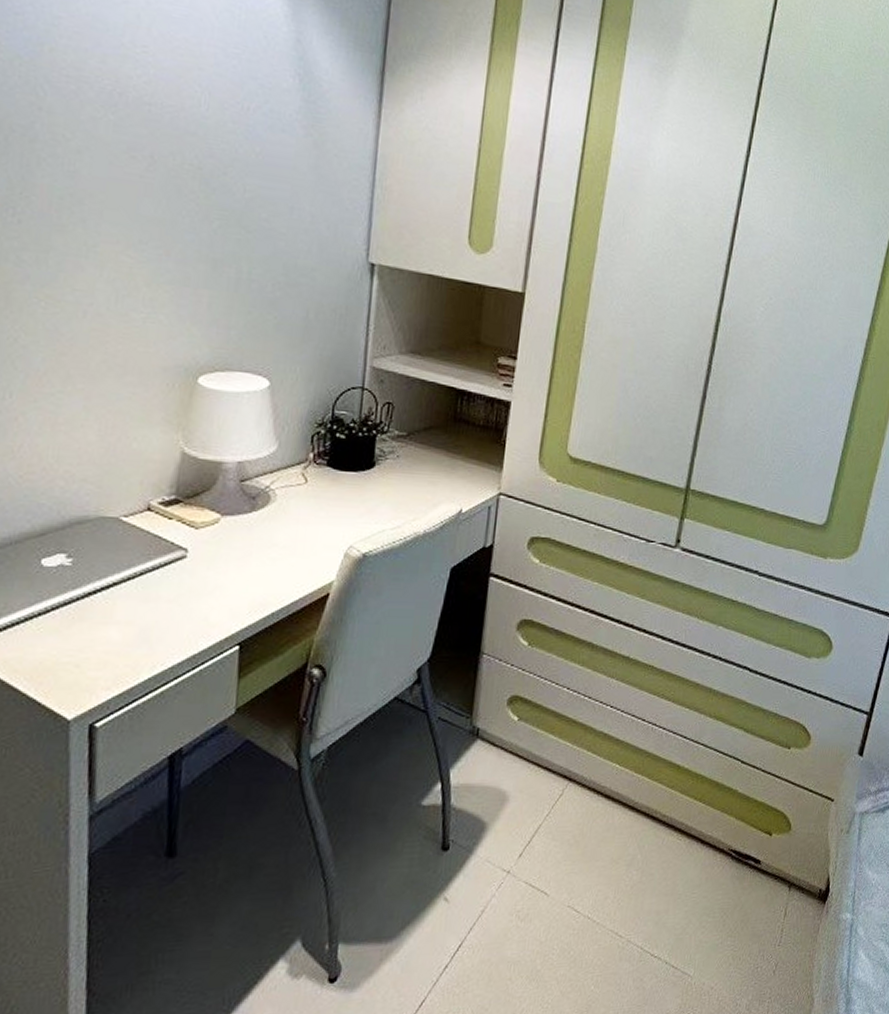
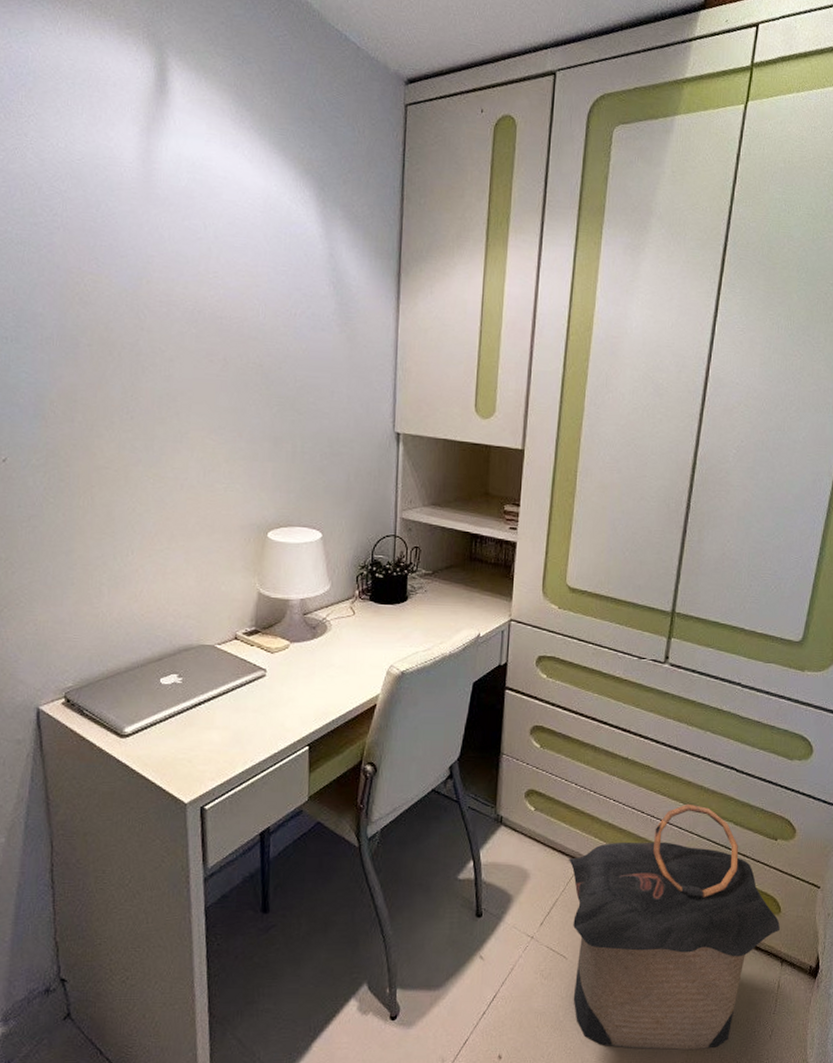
laundry hamper: none [553,709,790,997] -> present [569,803,780,1050]

